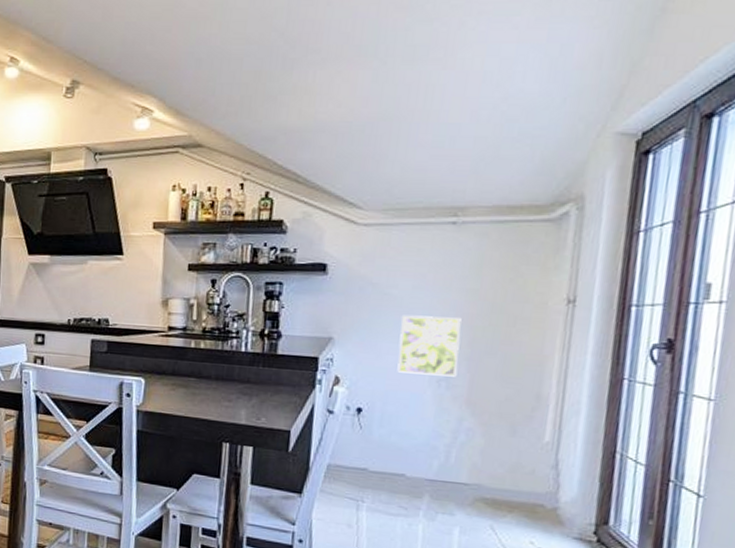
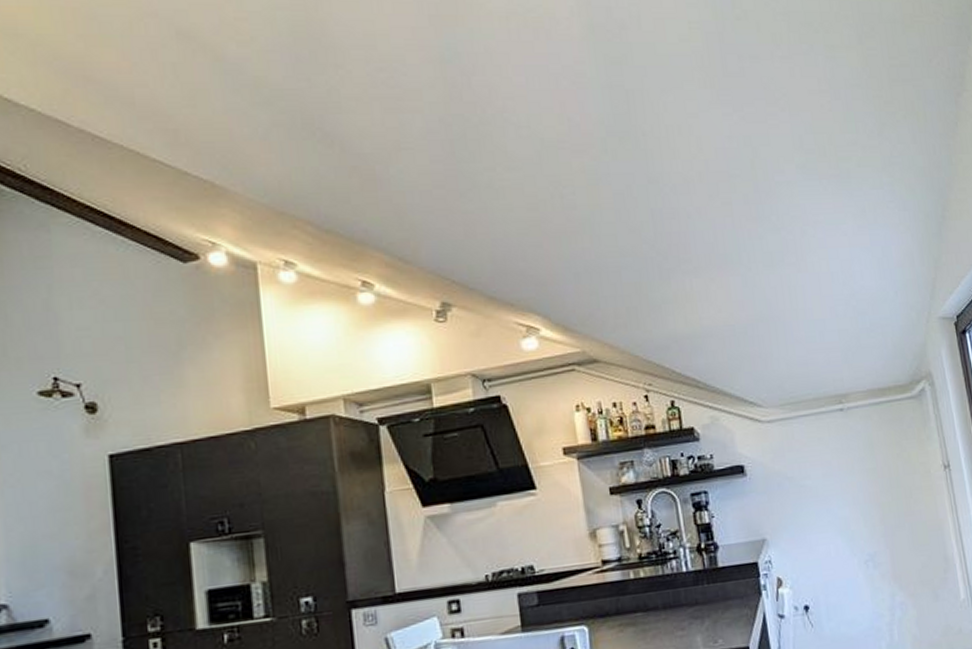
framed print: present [397,315,462,377] -> none [820,498,879,562]

